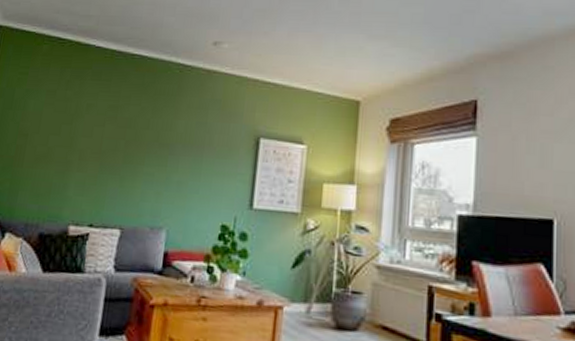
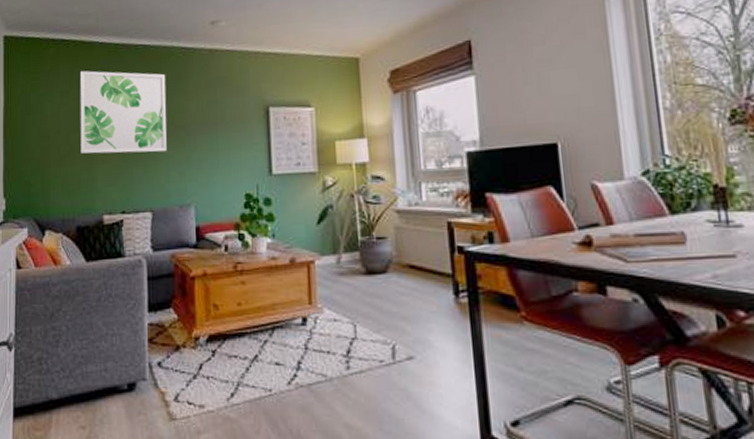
wall art: none [57,73,159,169] -> present [79,70,167,154]

